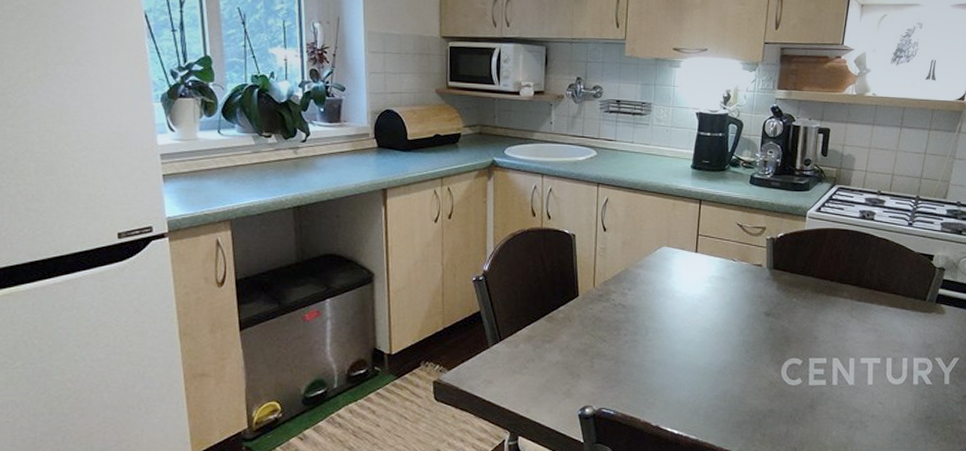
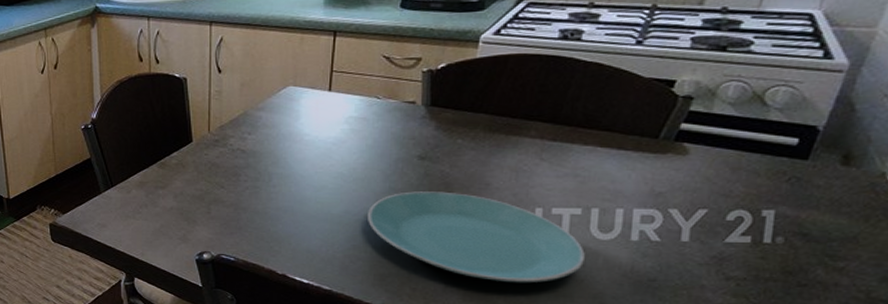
plate: none [727,344,885,425] -> present [368,191,586,283]

